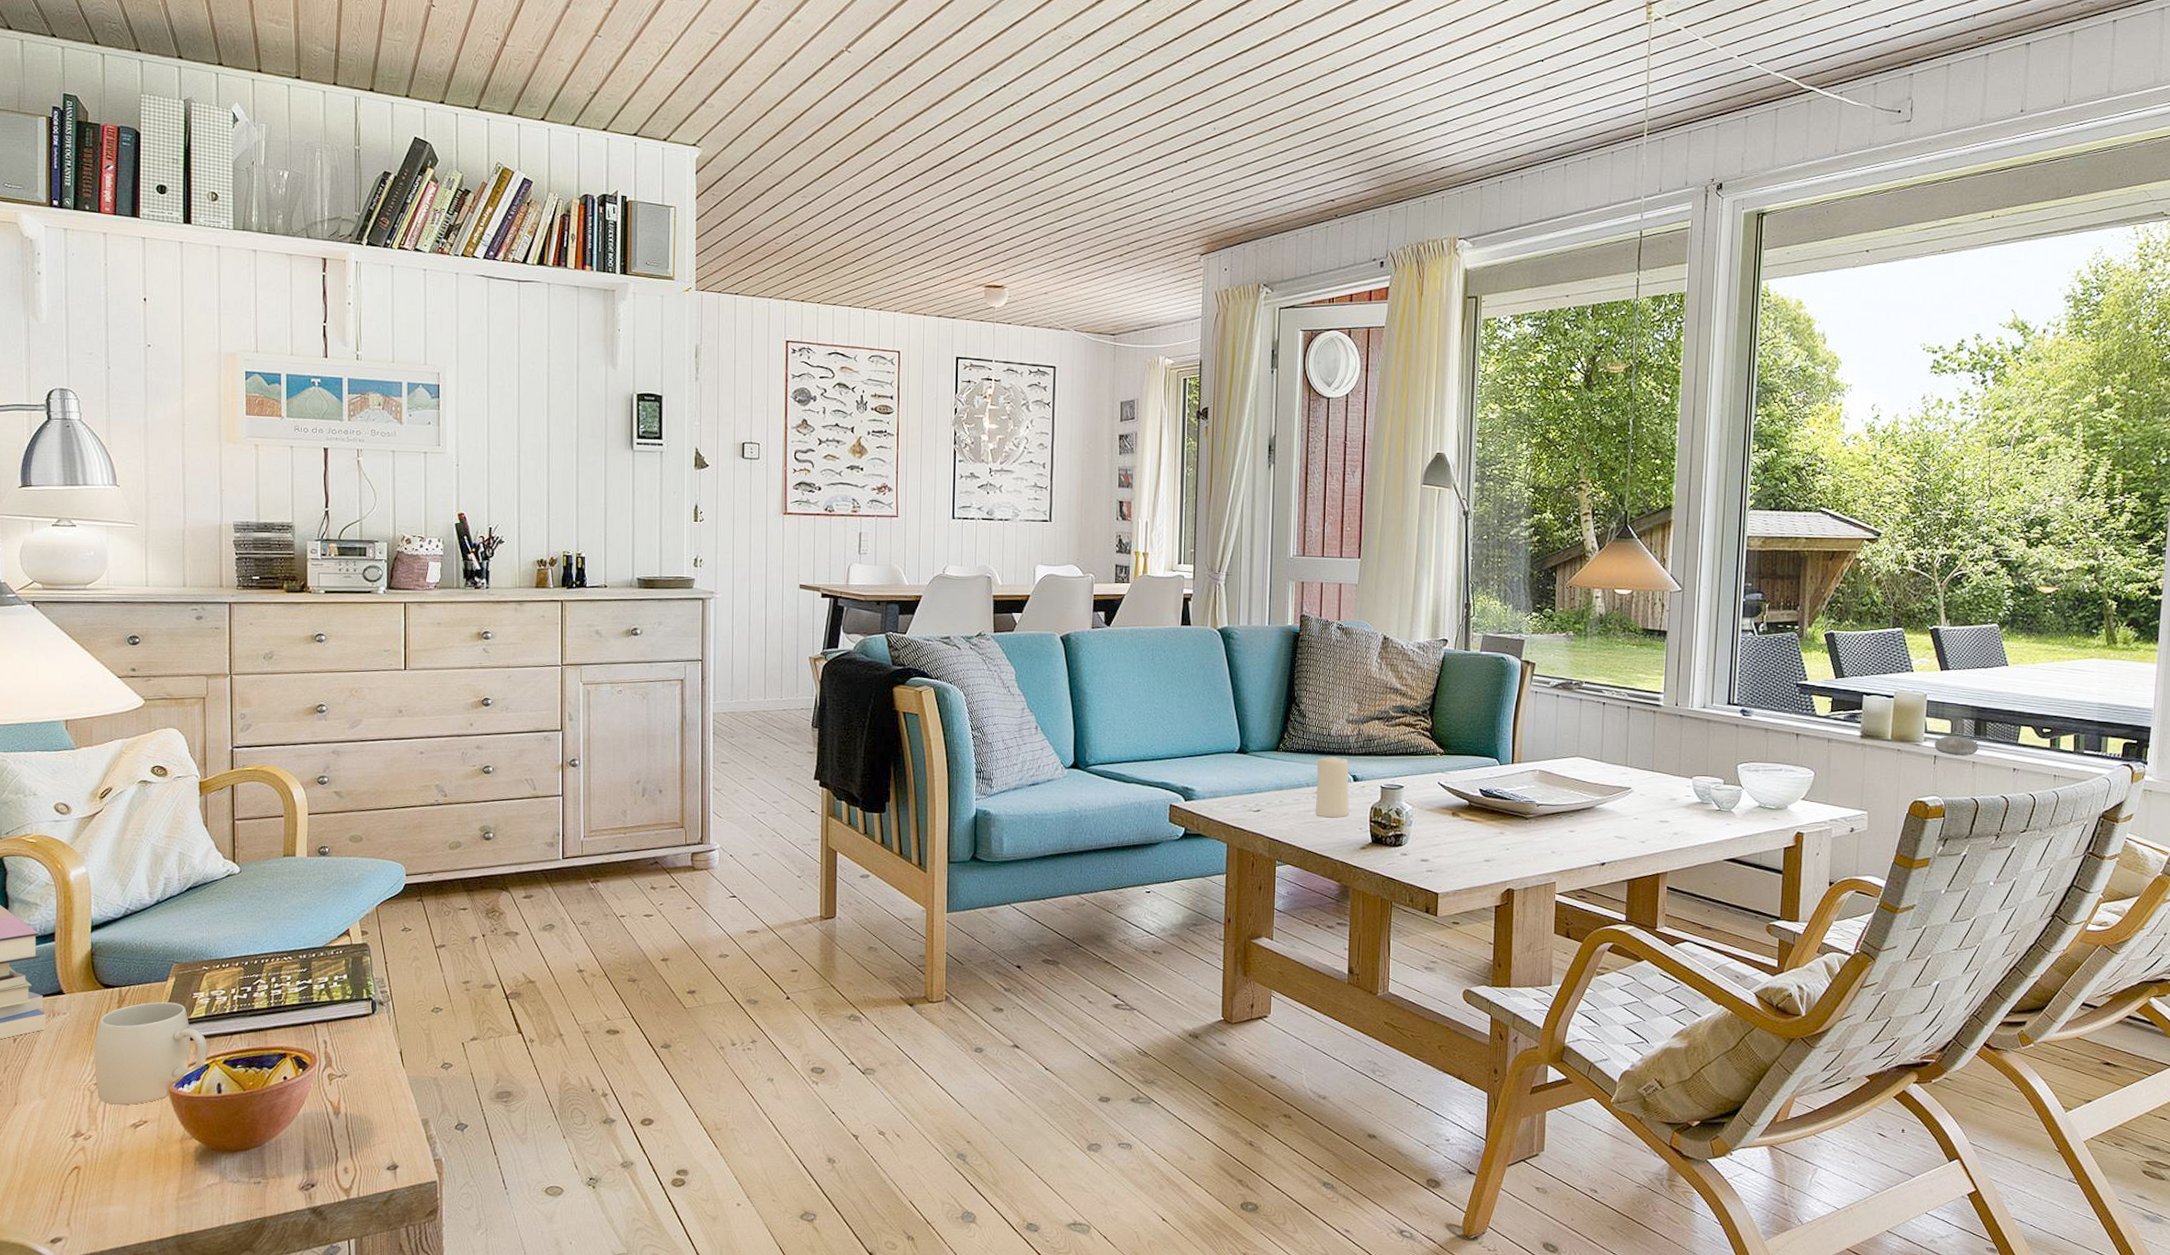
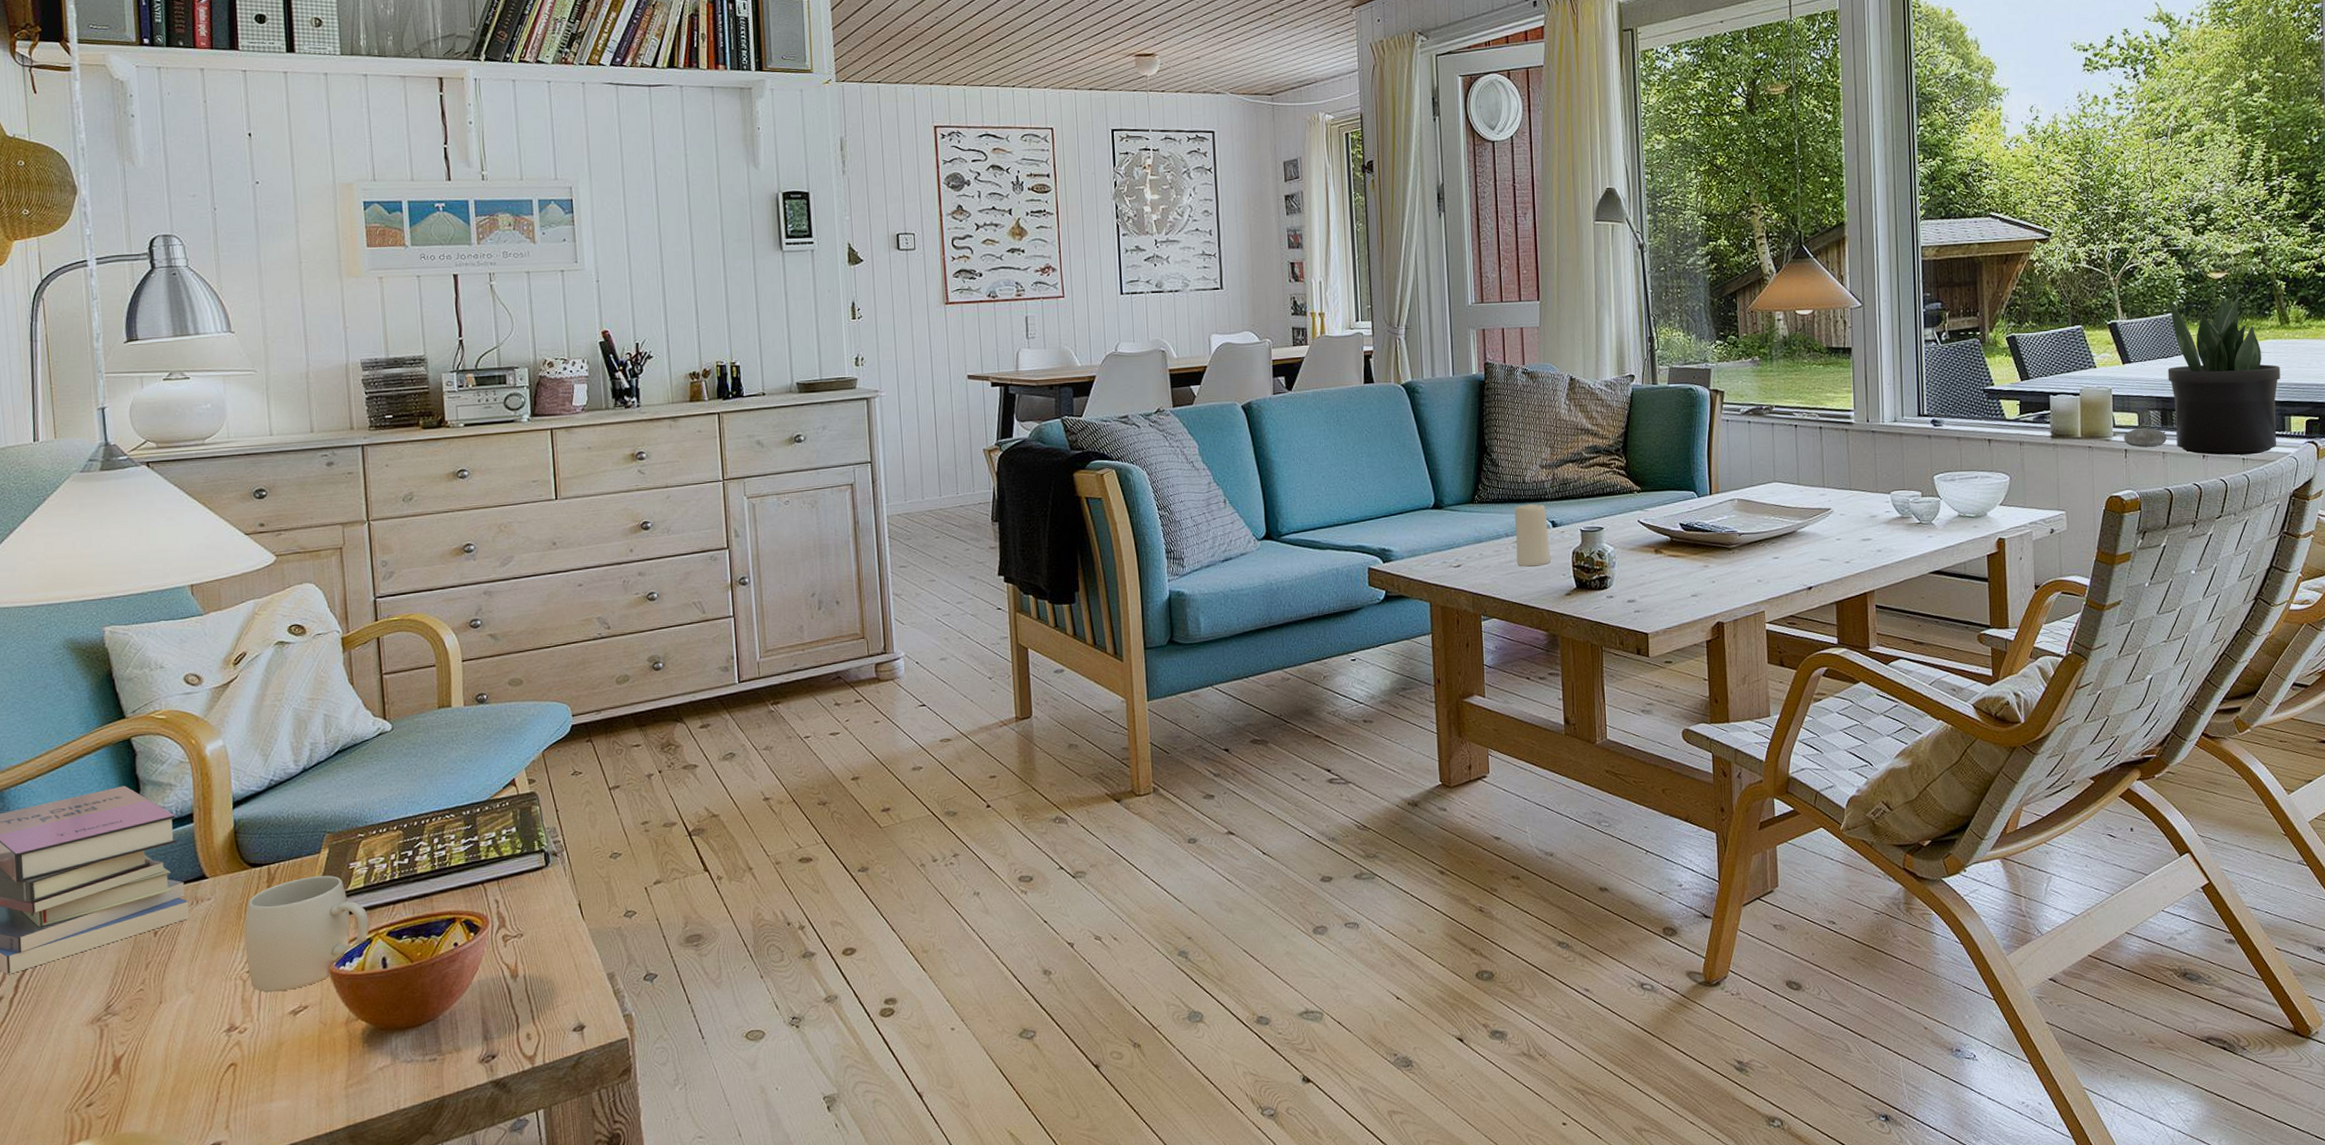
planter: none [1985,607,2102,772] -> present [2168,296,2280,456]

